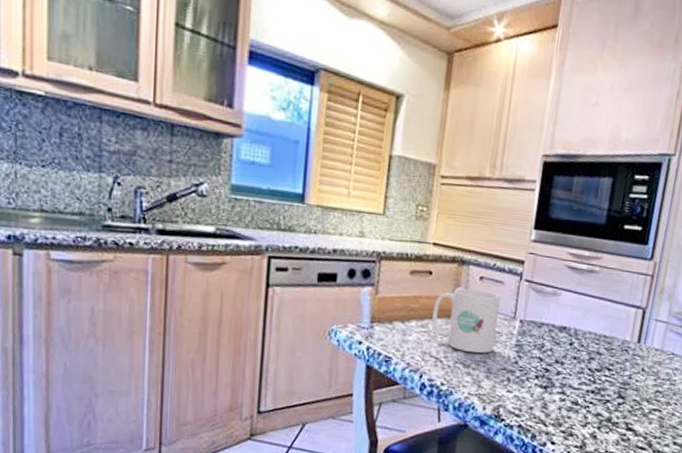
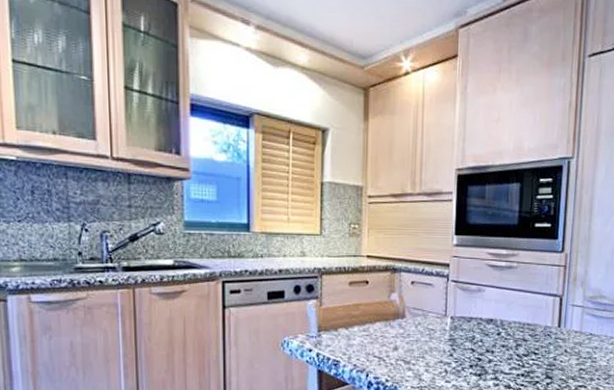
mug: present [432,288,501,354] -> none [372,293,432,350]

